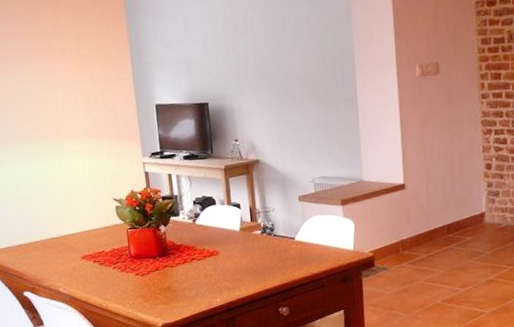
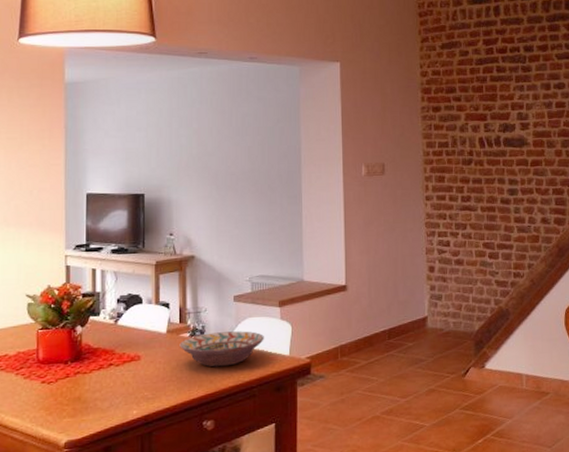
decorative bowl: none [252,228,329,261] -> present [179,331,264,367]

